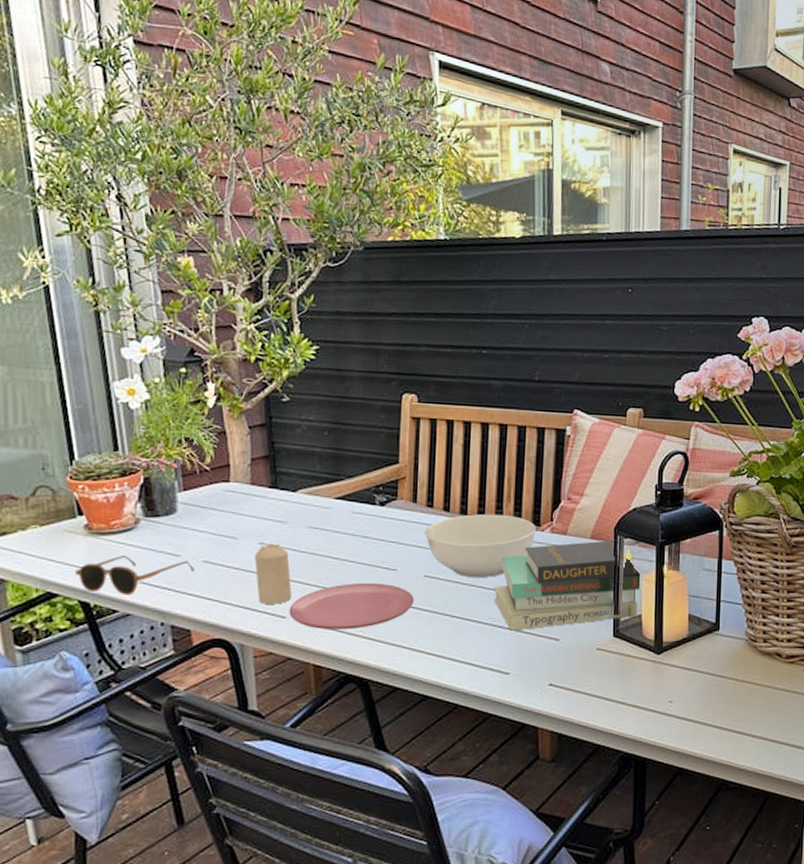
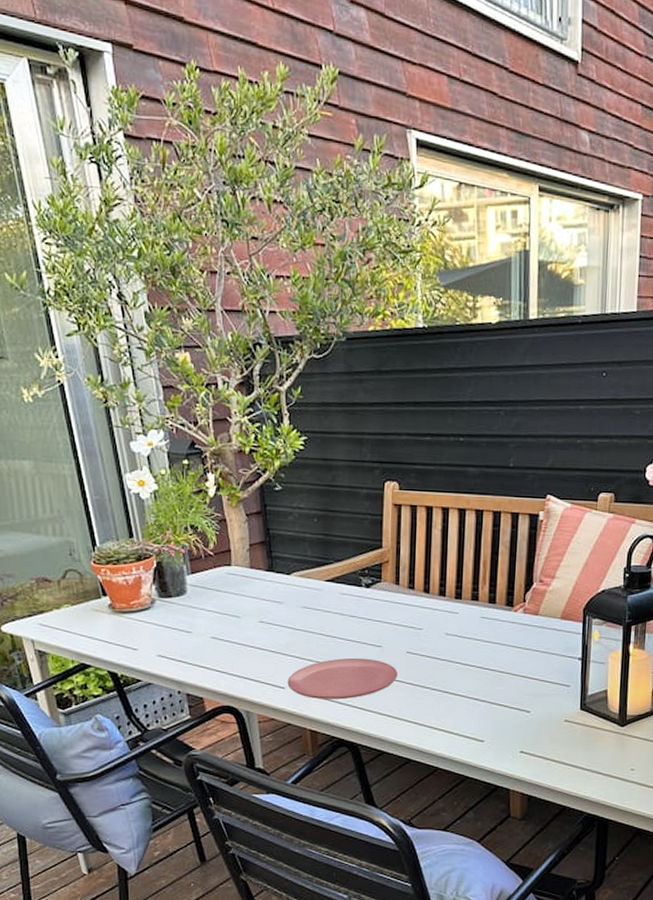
sunglasses: present [75,555,195,595] -> none [103,631,204,667]
candle: present [255,543,292,604] -> none [256,621,289,676]
bowl: present [425,513,536,578] -> none [407,595,510,655]
books: present [493,539,642,631] -> none [469,620,609,703]

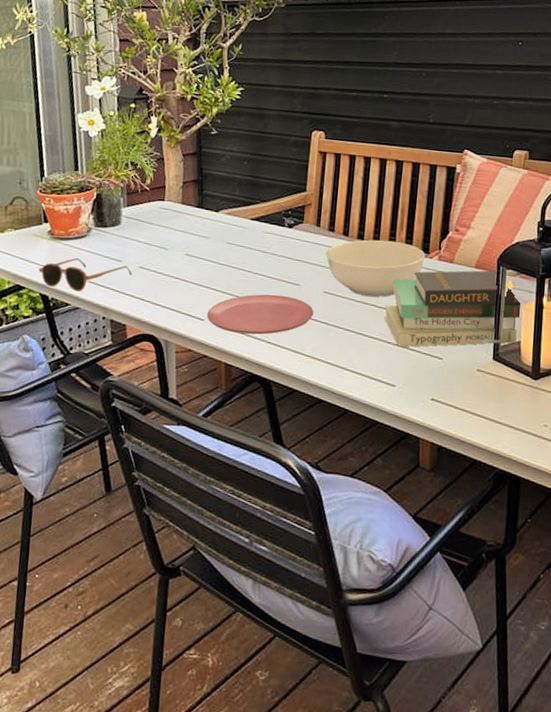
sunglasses: none [103,631,204,667] -> present [39,257,132,292]
bowl: none [407,595,510,655] -> present [326,239,426,297]
books: none [469,620,609,703] -> present [384,270,523,347]

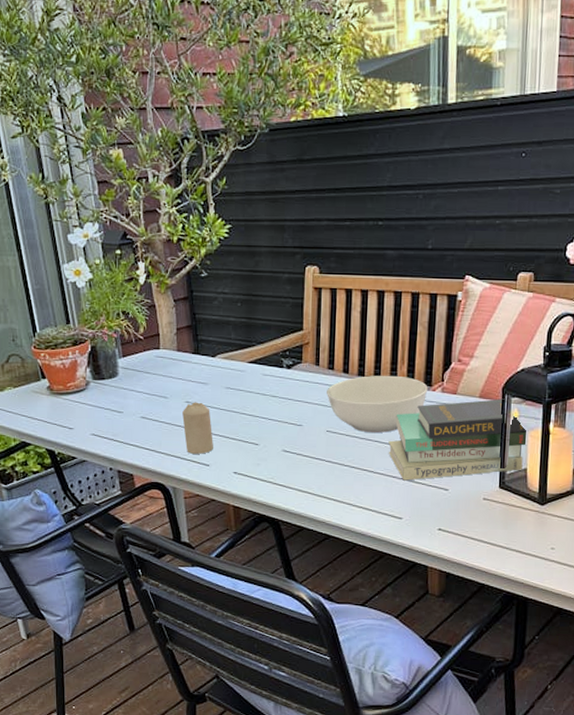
sunglasses: present [39,257,132,292] -> none [42,411,134,445]
candle: none [181,255,210,308] -> present [182,402,213,454]
plate: present [207,294,314,335] -> none [212,436,317,477]

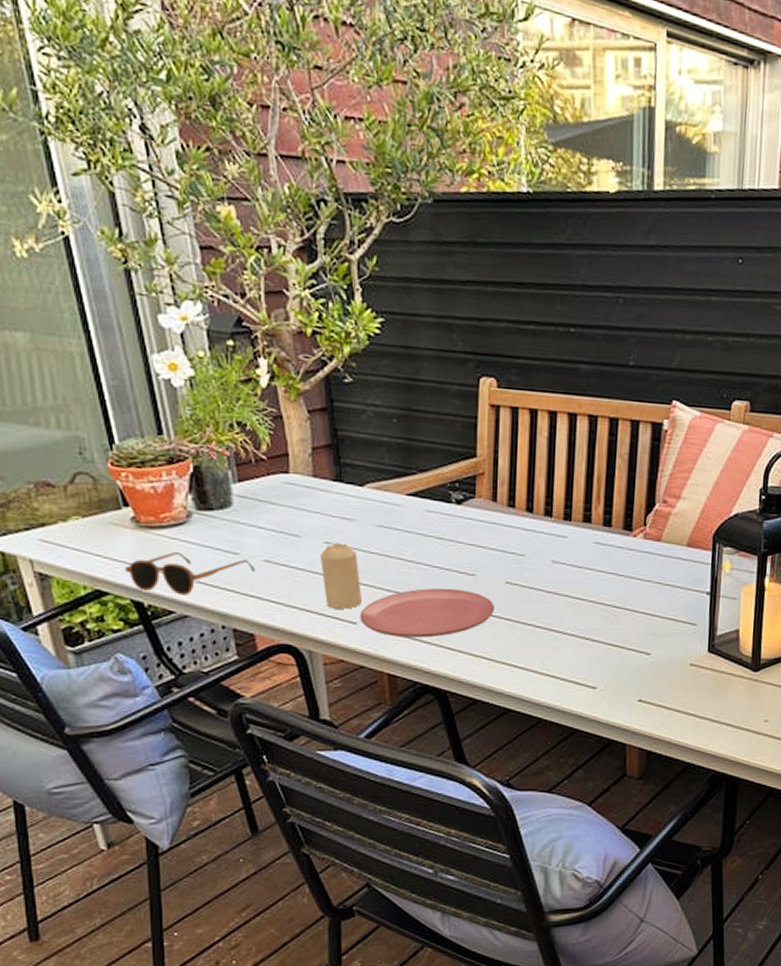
sunglasses: none [42,411,134,445] -> present [125,551,255,596]
plate: none [212,436,317,477] -> present [360,588,494,638]
bowl: present [327,375,428,433] -> none [506,516,628,586]
books: present [388,398,529,481] -> none [580,548,742,643]

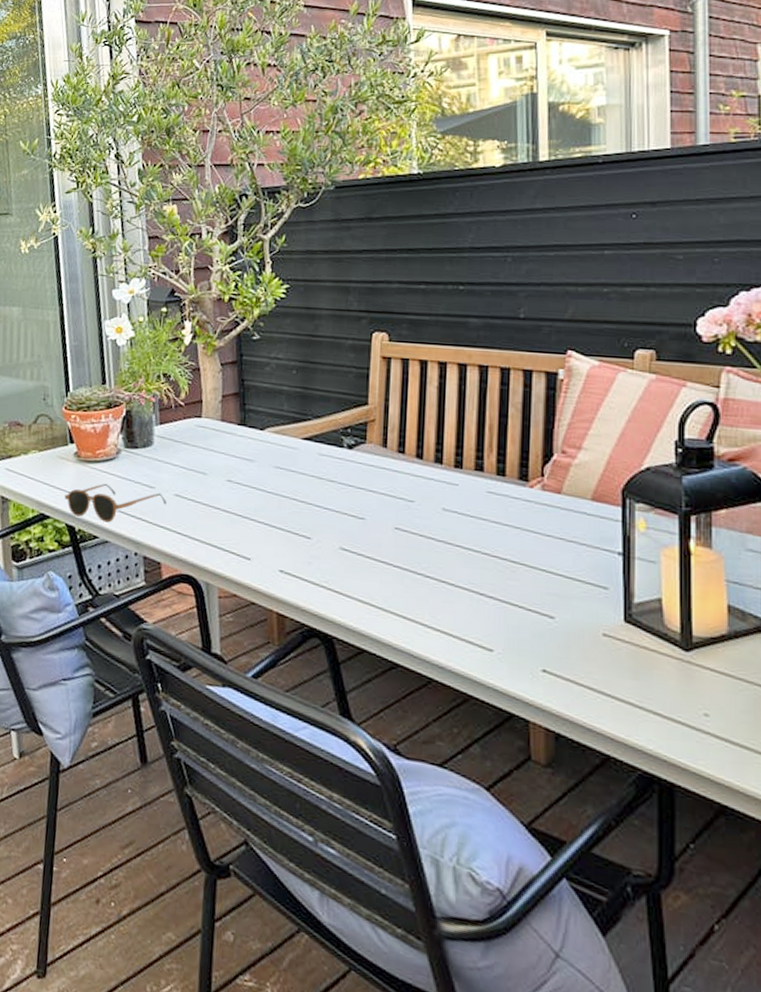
candle: present [320,542,362,609] -> none [222,481,257,545]
plate: present [360,588,494,638] -> none [254,529,383,579]

